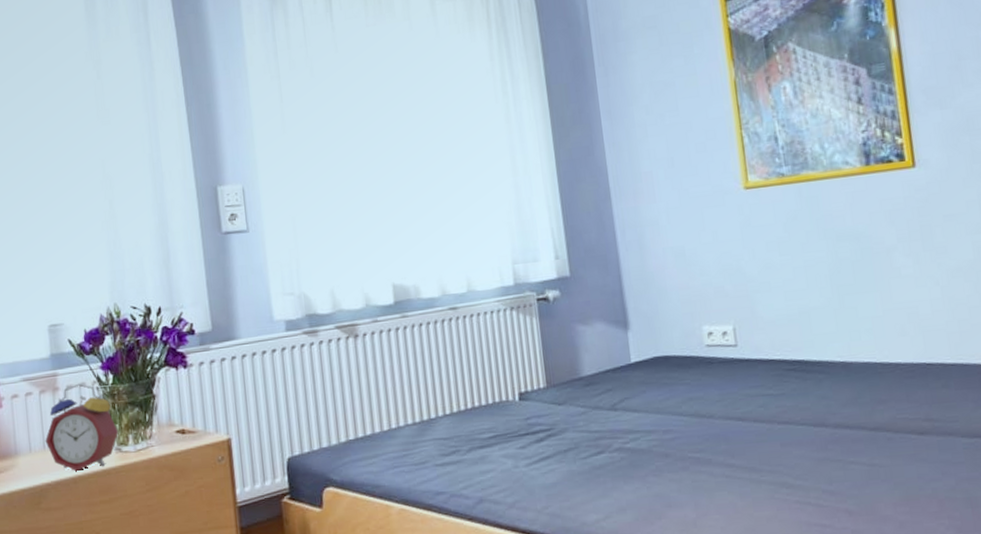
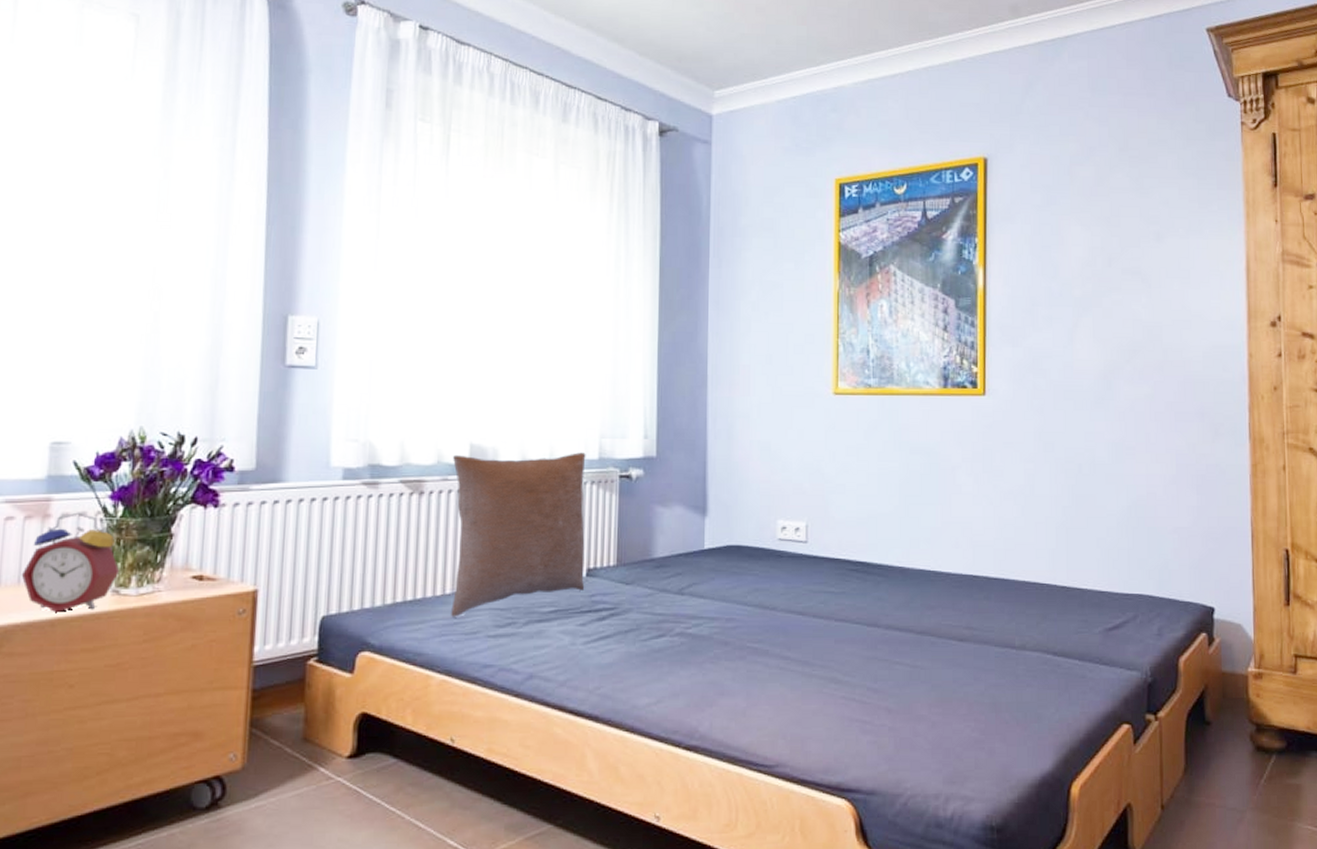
pillow: none [379,280,520,450] -> present [451,452,586,617]

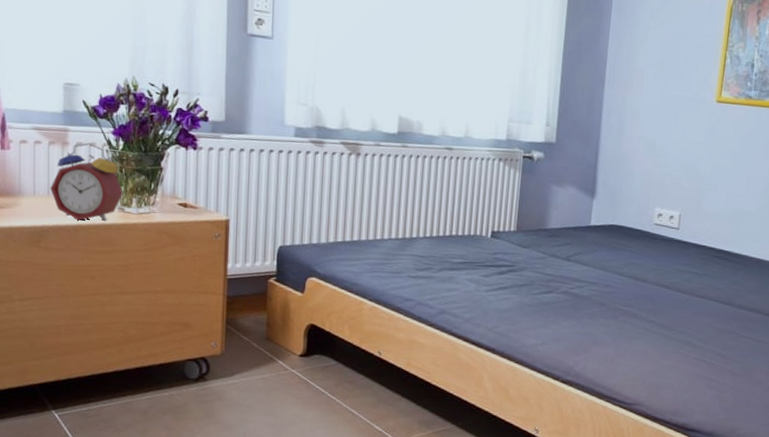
pillow: present [451,452,586,617] -> none [380,124,496,259]

